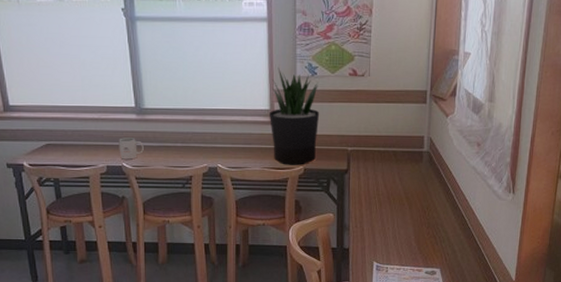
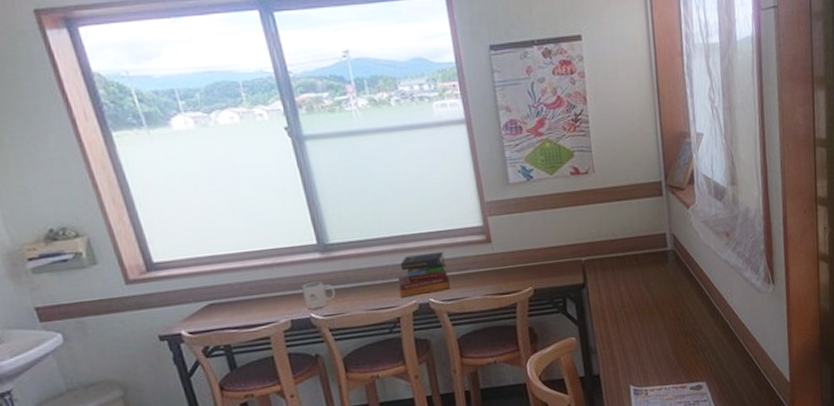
books: none [194,127,236,161] -> present [397,252,450,298]
planter: present [270,68,320,165] -> none [481,176,545,288]

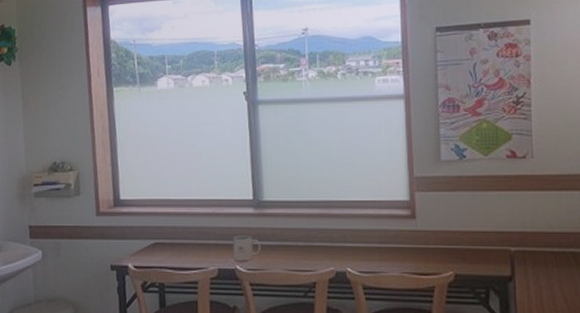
books: present [397,252,450,298] -> none [319,222,368,263]

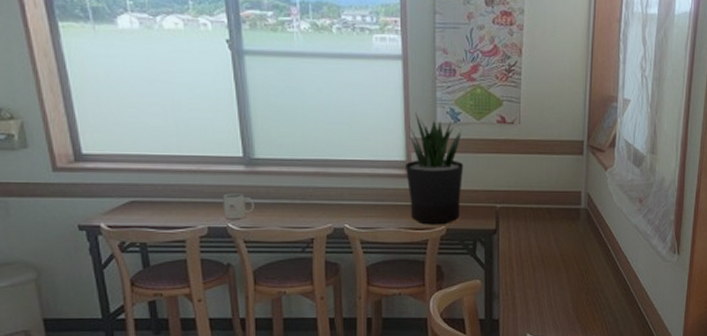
planter: none [409,151,472,270] -> present [406,113,464,225]

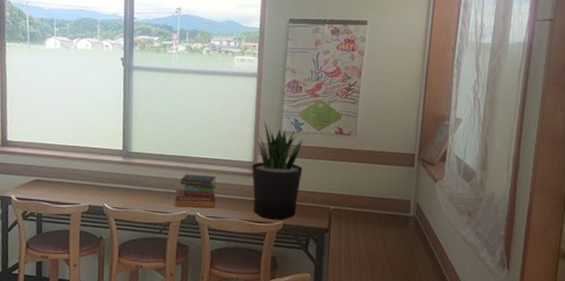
mug: present [223,193,254,220] -> none [102,179,126,201]
books: none [316,180,366,220] -> present [174,174,216,208]

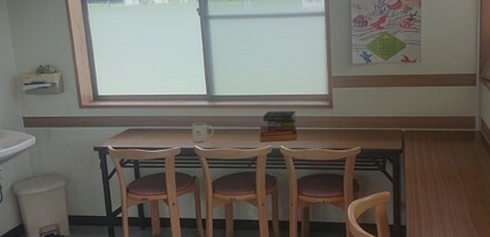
mug: none [102,179,126,201] -> present [192,122,214,142]
planter: present [252,122,303,220] -> none [328,57,375,146]

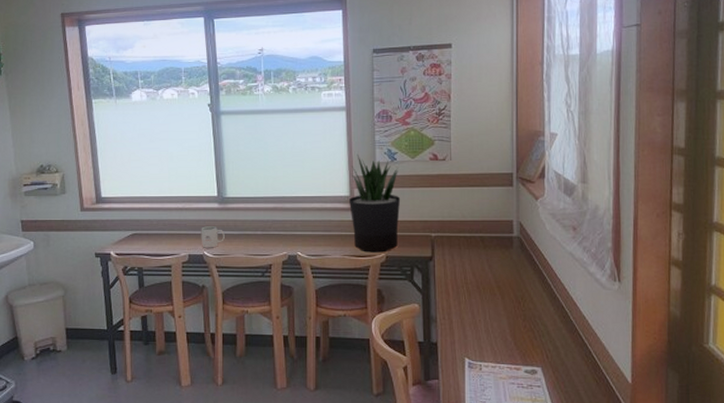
books: present [259,111,297,142] -> none [274,214,315,248]
planter: none [328,57,375,146] -> present [349,155,401,253]

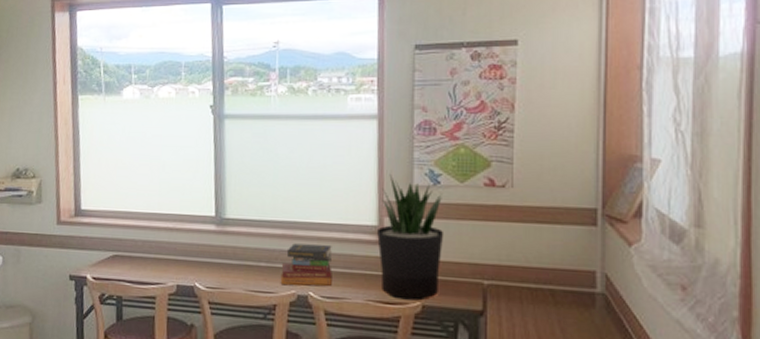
mug: present [201,226,225,248] -> none [192,252,221,279]
books: none [274,214,315,248] -> present [280,243,332,286]

